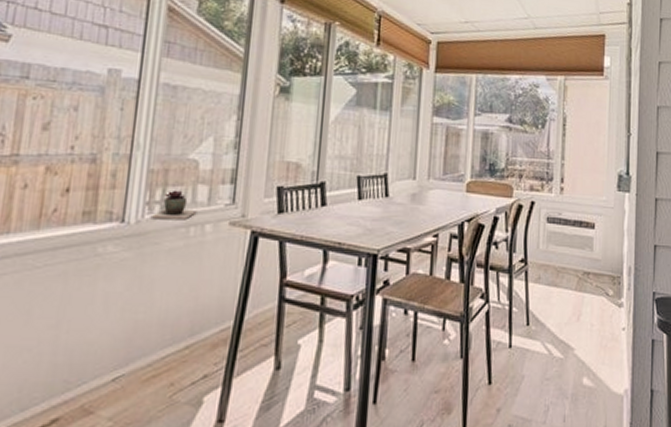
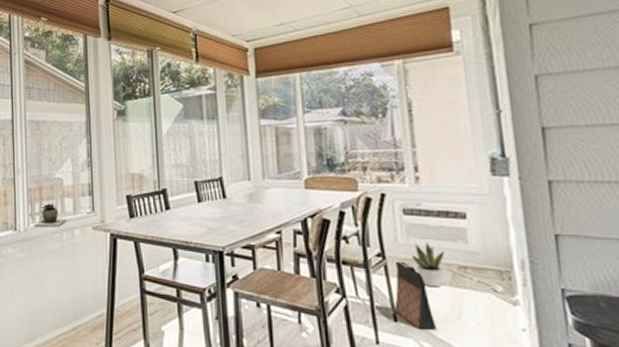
bag: none [529,267,561,332] -> present [394,261,438,330]
potted plant: none [549,249,574,292] -> present [413,242,445,287]

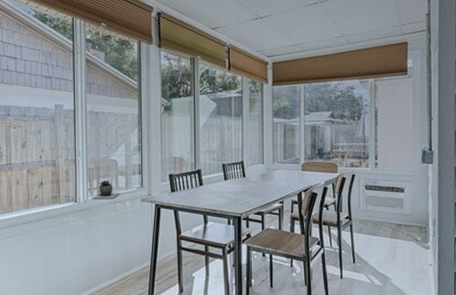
bag: present [394,261,438,330] -> none [354,222,380,267]
potted plant: present [413,242,445,287] -> none [369,208,388,239]

